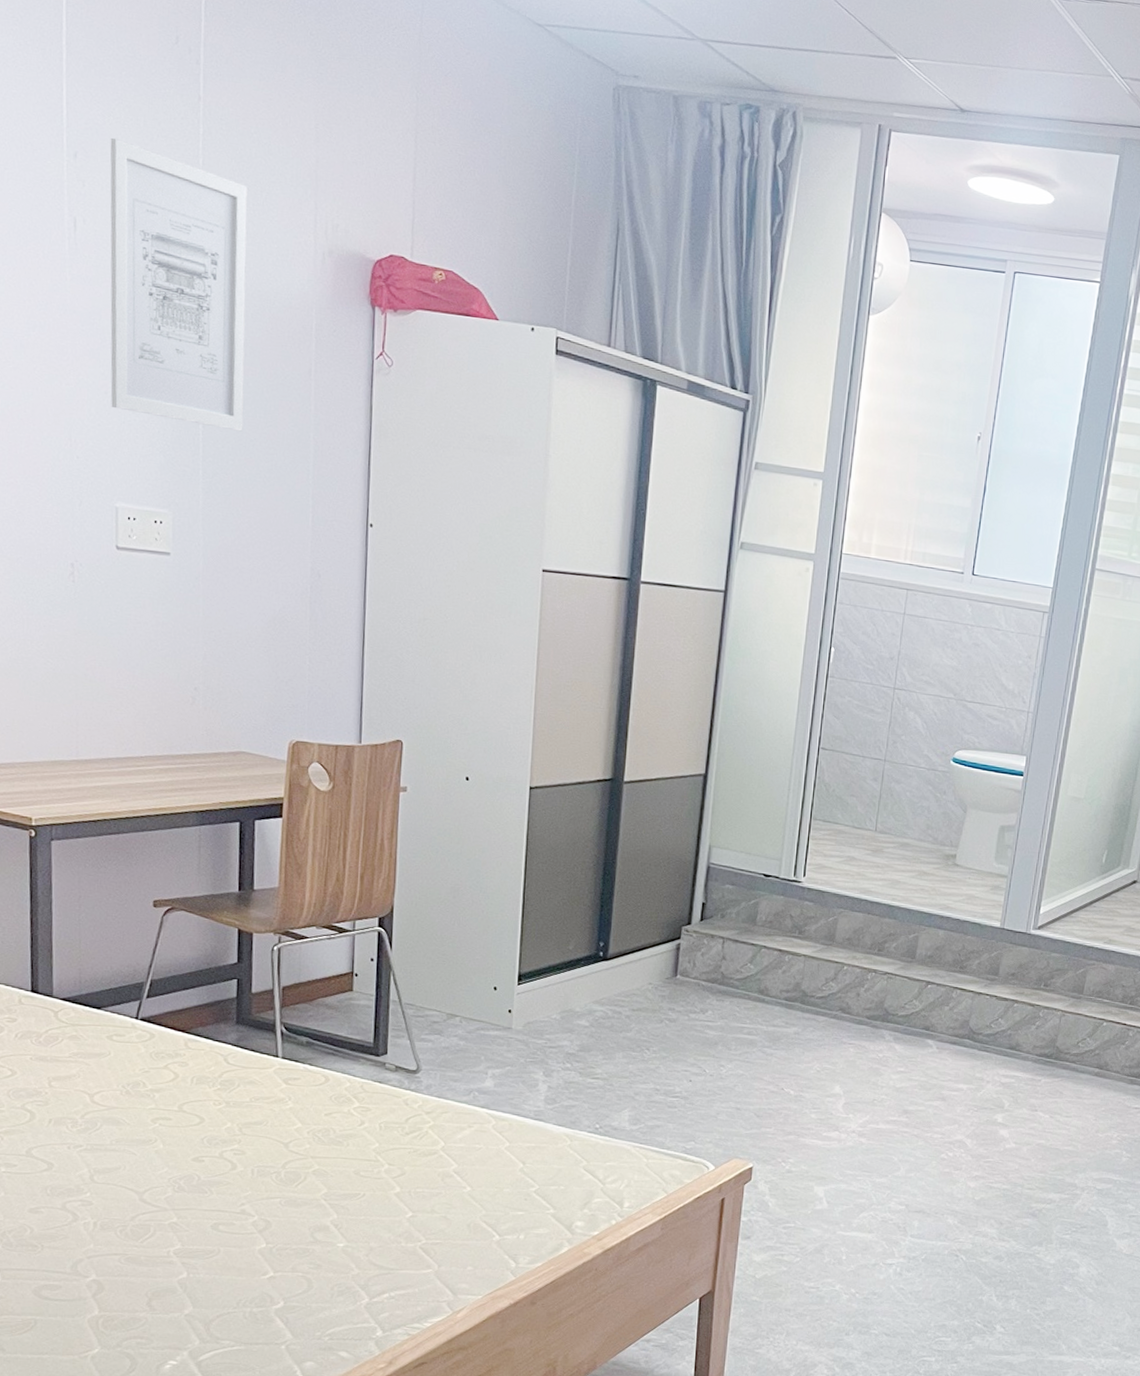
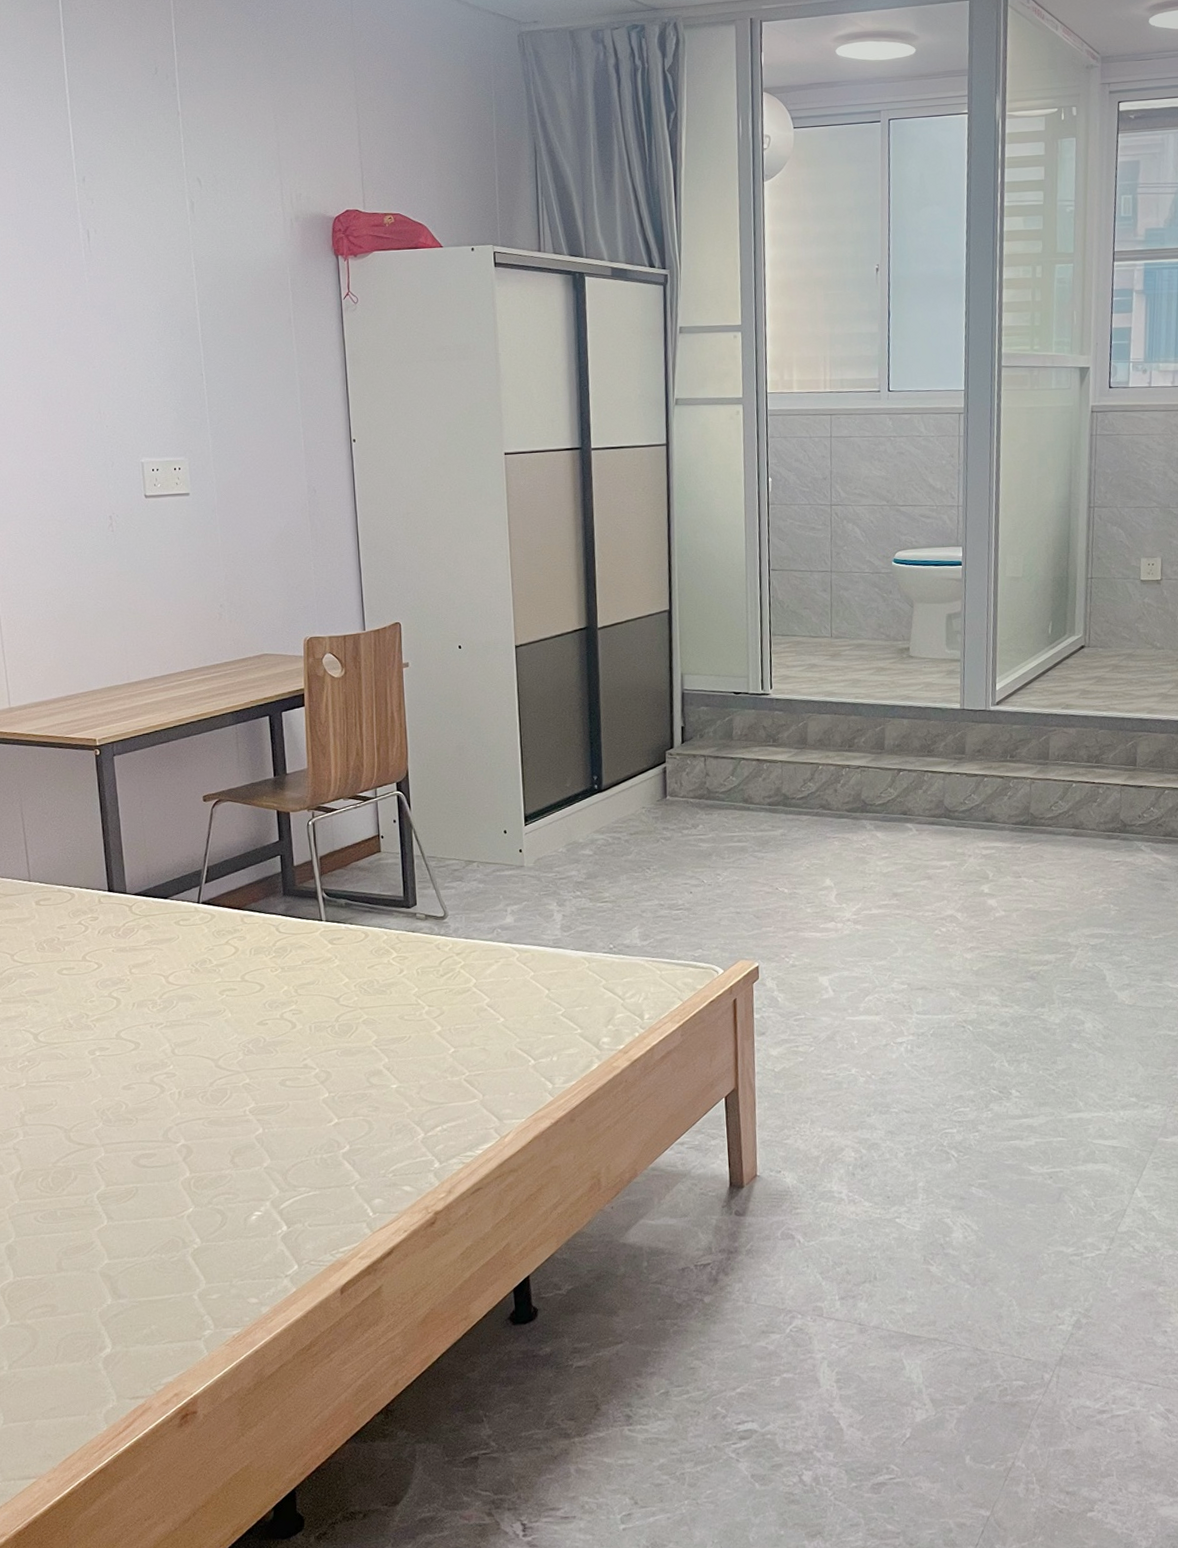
wall art: present [110,137,248,432] -> none [110,159,240,381]

